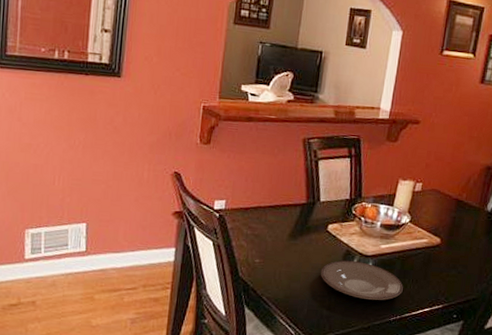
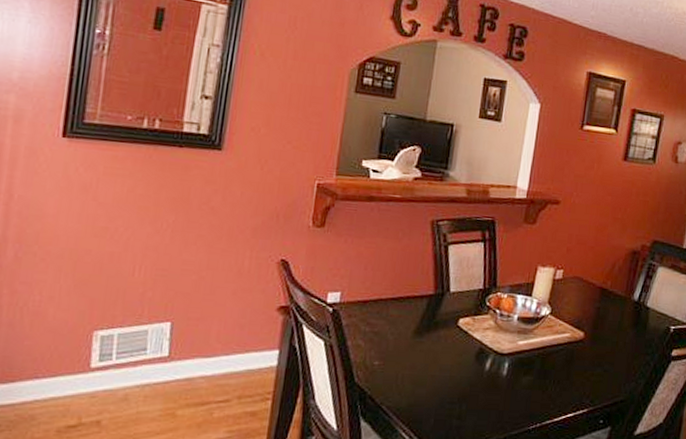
plate: present [320,260,403,301] -> none [449,360,544,407]

